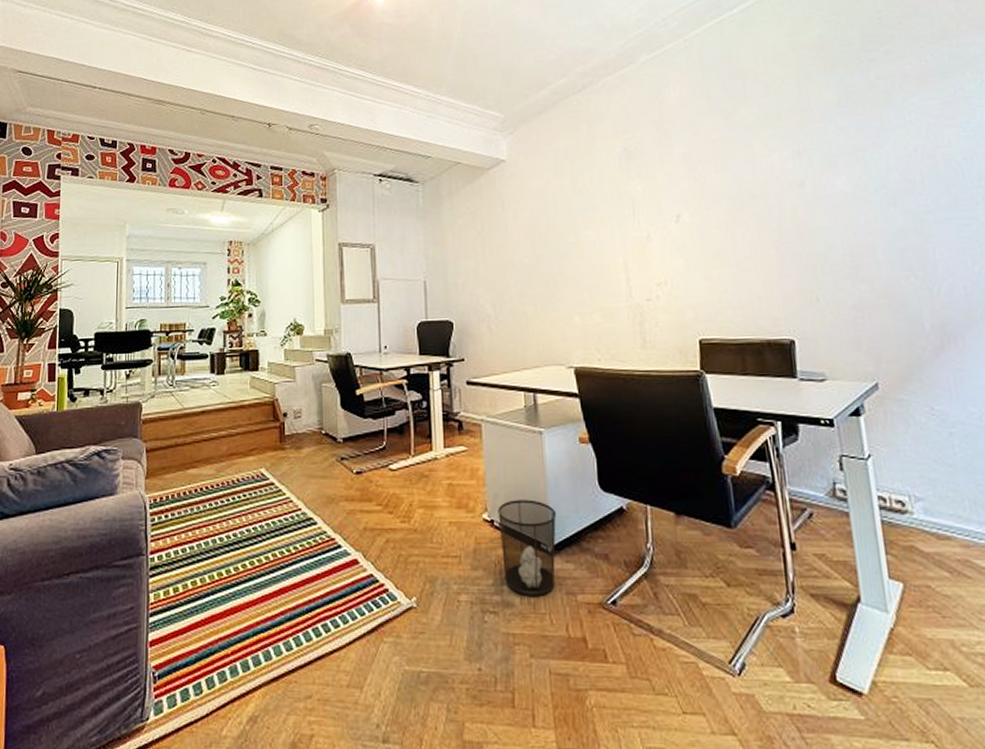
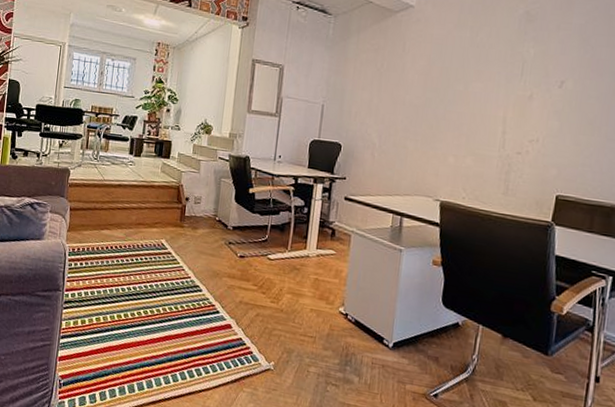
waste bin: present [498,499,557,598] -> none [349,300,402,381]

